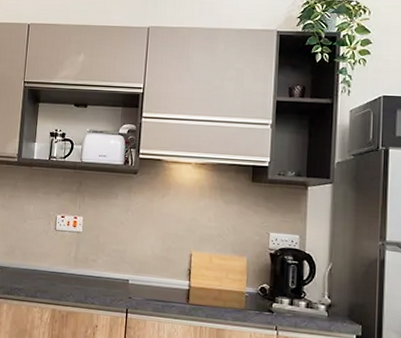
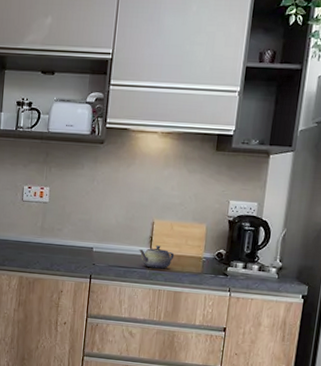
teapot: none [176,278,215,304] -> present [138,245,175,269]

